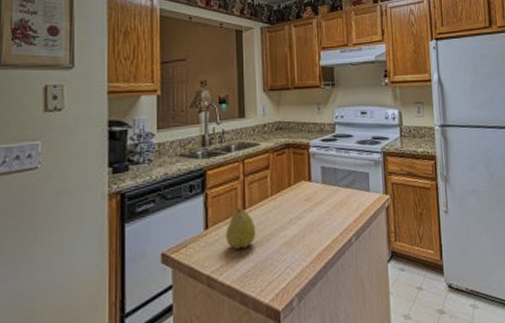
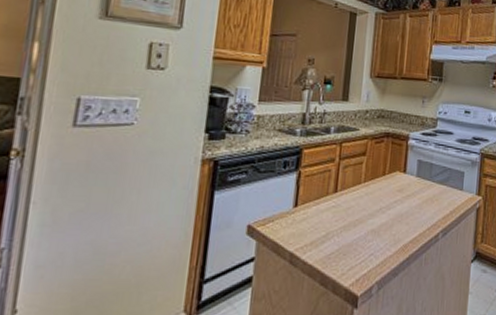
fruit: present [226,207,256,249] -> none [313,189,345,230]

